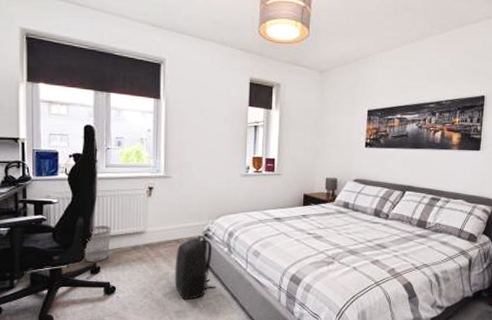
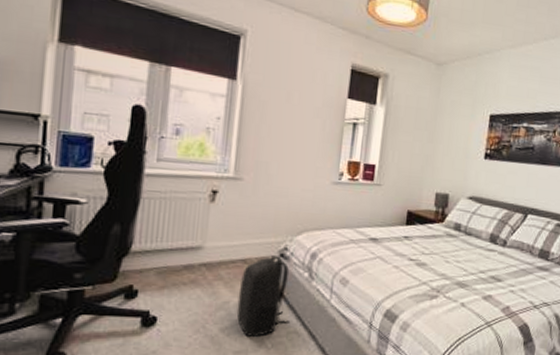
wastebasket: present [84,225,111,262] -> none [118,236,158,283]

